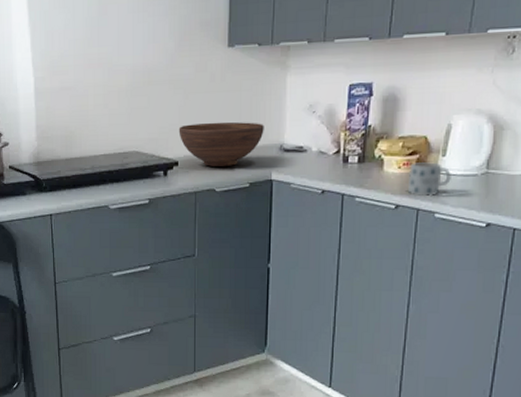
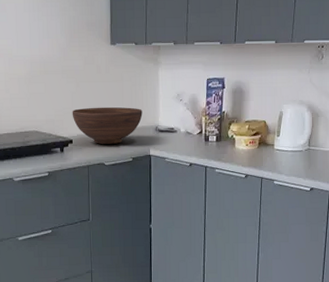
mug: present [408,162,451,196] -> none [254,141,284,167]

